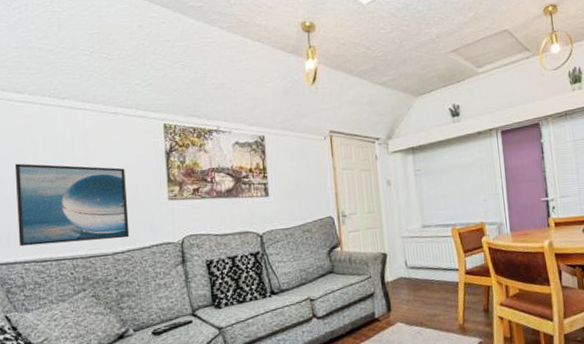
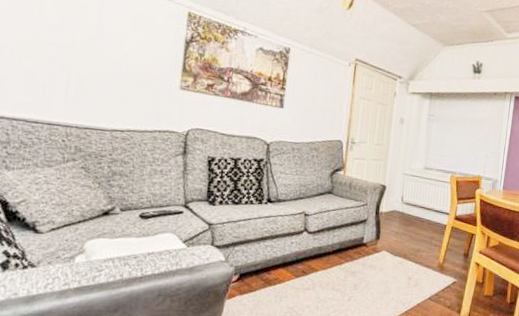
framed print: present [14,163,130,247] -> none [8,15,139,118]

